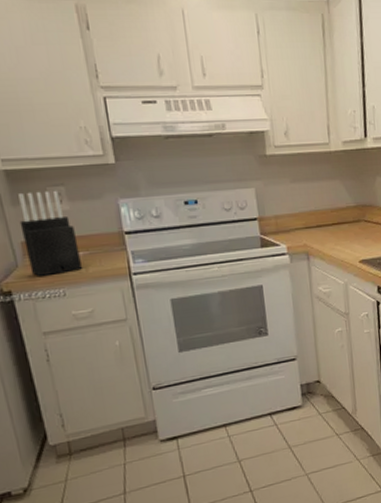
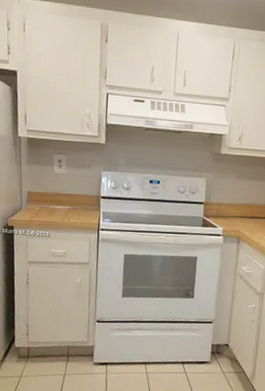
knife block: present [18,190,83,277] -> none [29,155,67,220]

